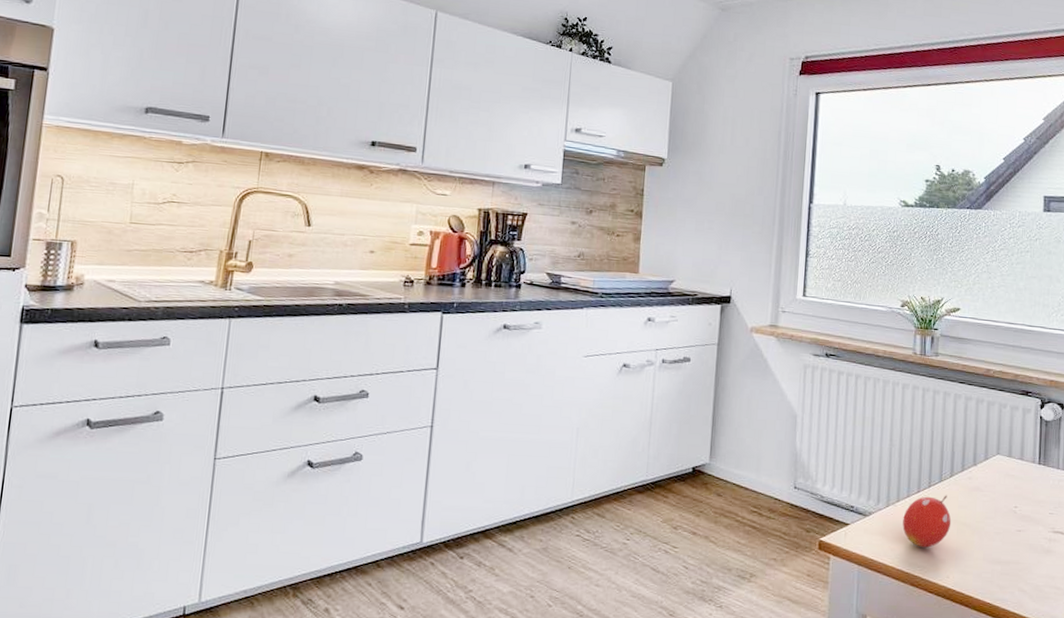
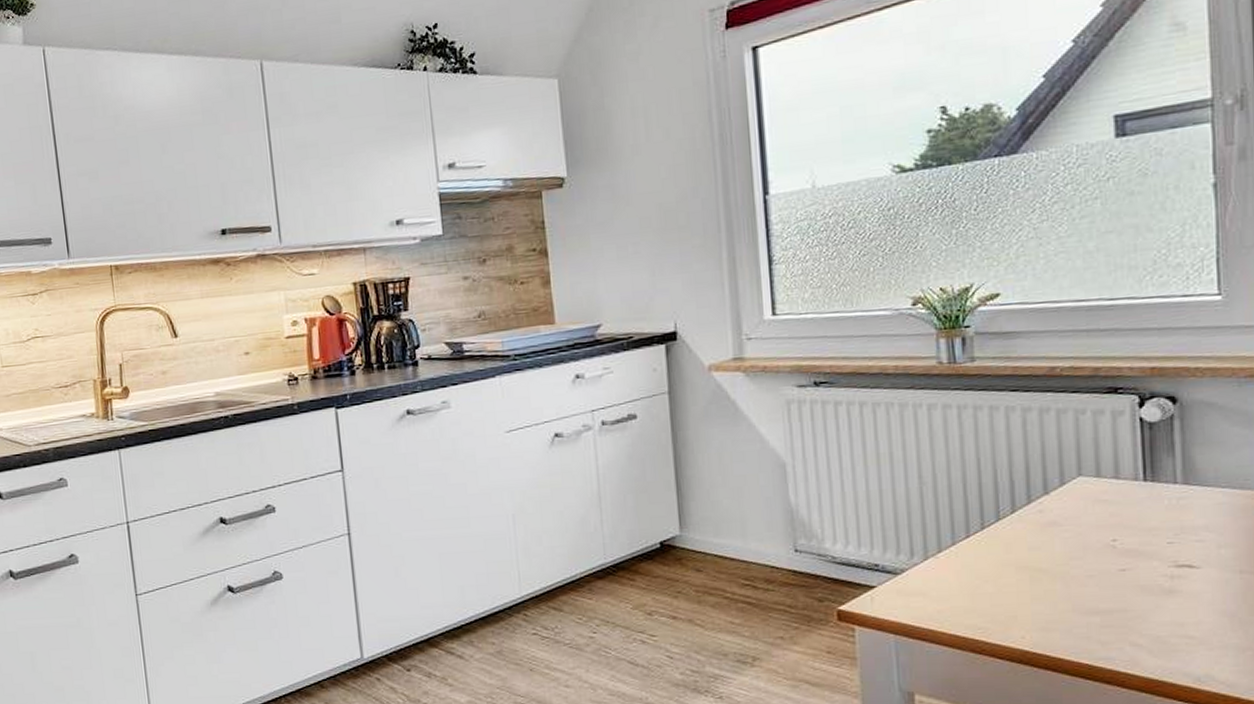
fruit: present [902,495,952,548] -> none [949,536,1020,605]

